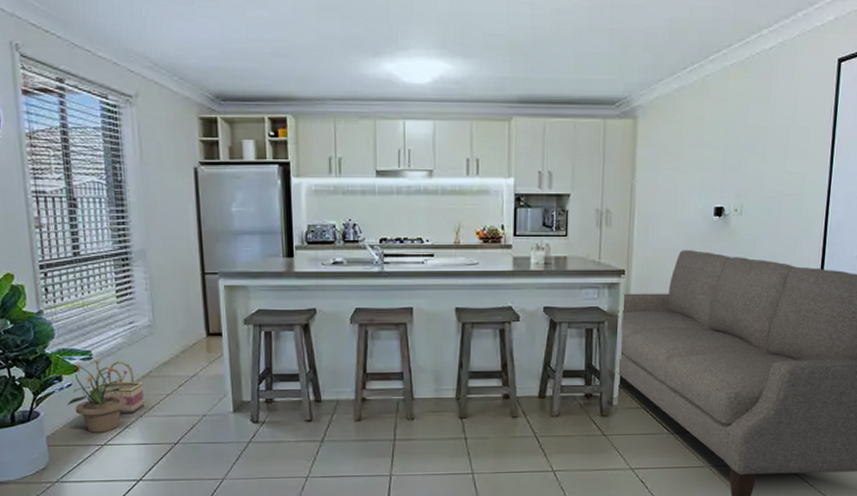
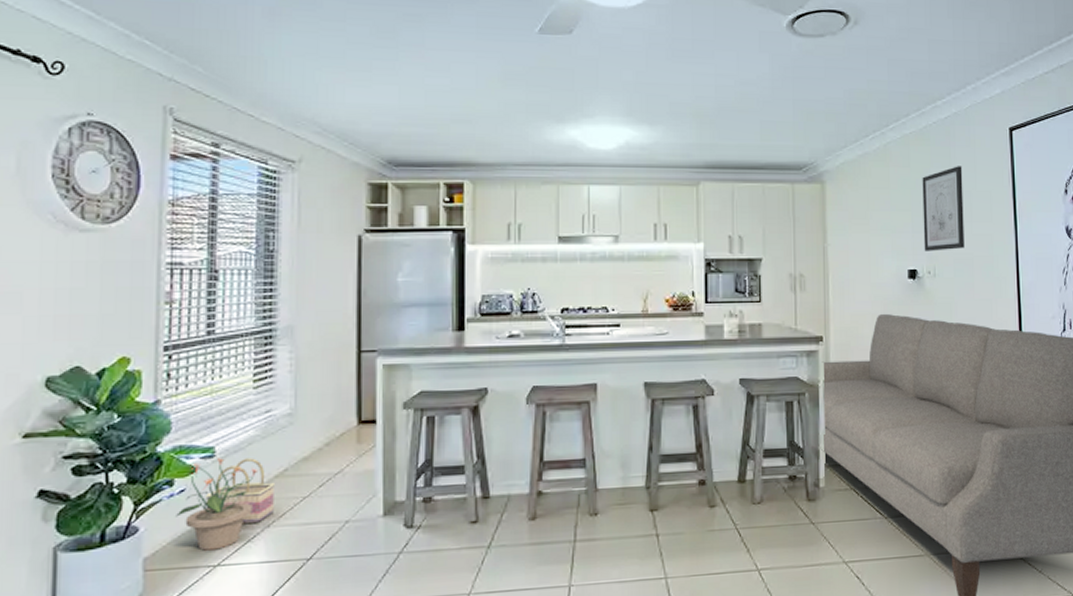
wall art: none [733,100,783,189] -> present [922,166,965,251]

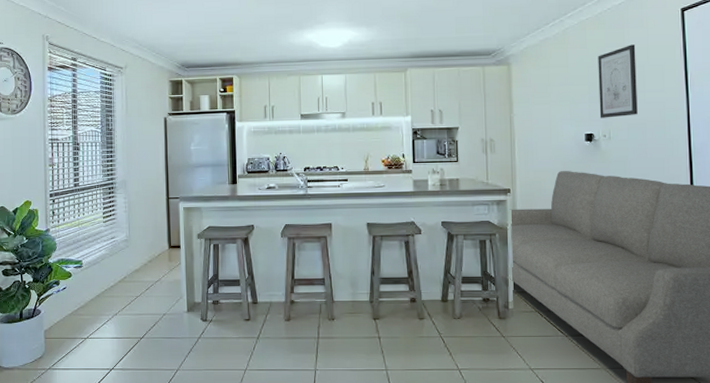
potted plant: present [176,458,258,551] -> none [62,268,109,328]
basket: present [205,458,276,523] -> none [78,269,119,311]

